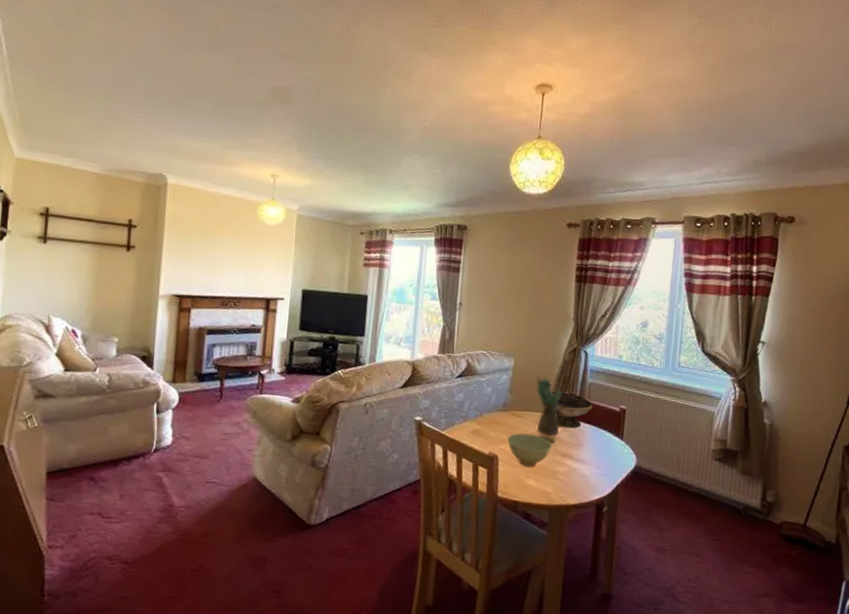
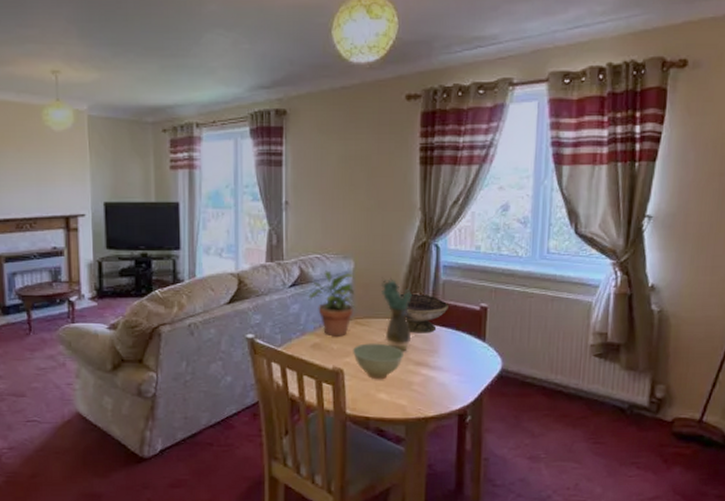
potted plant: none [472,365,514,426] -> present [308,270,356,337]

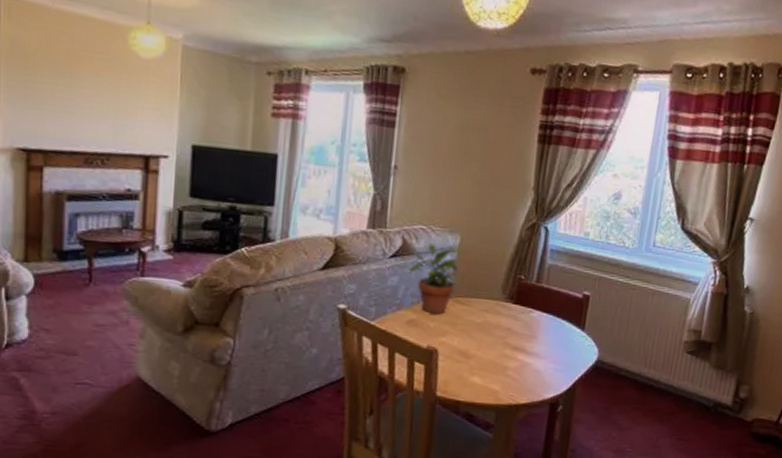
bowl: present [353,343,405,380] -> none [449,323,503,363]
vase: present [380,277,412,352] -> none [484,255,516,336]
decorative bowl: present [399,293,448,333] -> none [503,275,552,318]

